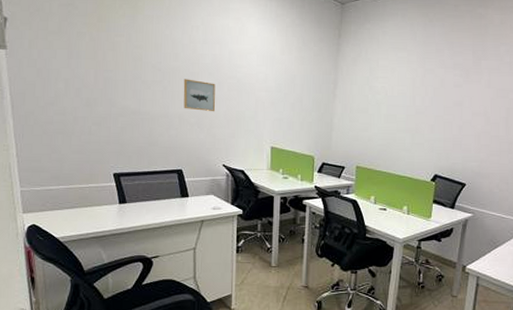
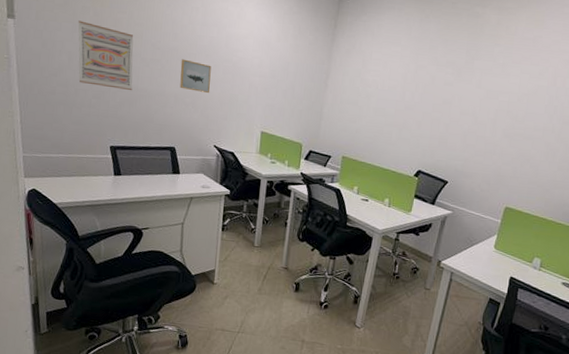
wall art: none [73,47,134,115] -> present [78,20,134,91]

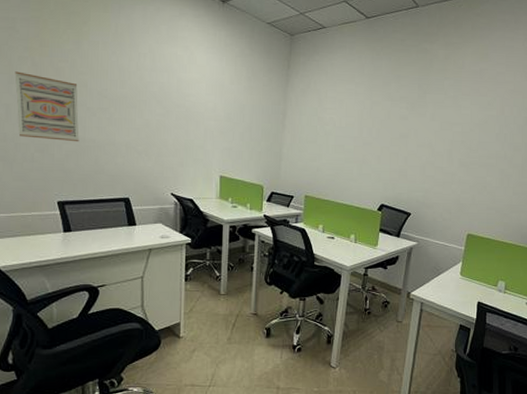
wall art: present [180,59,211,94] -> none [130,106,164,141]

